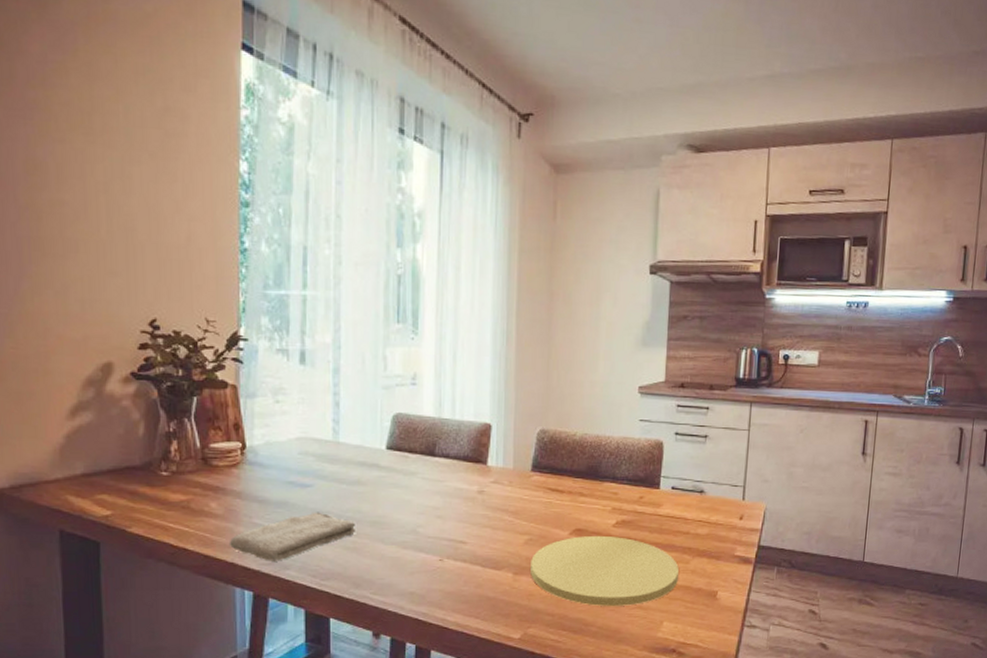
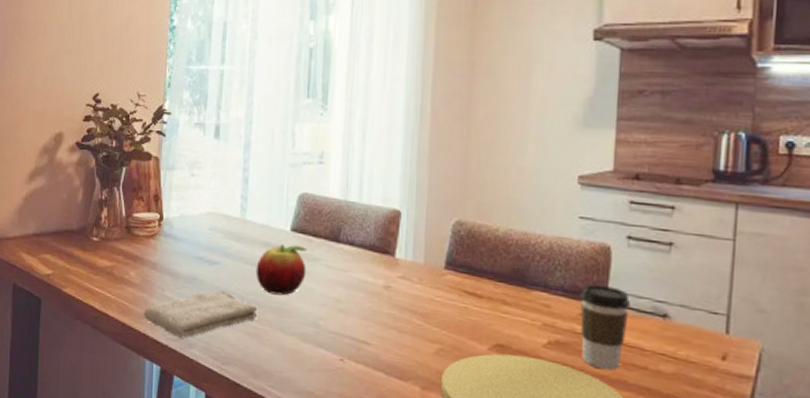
fruit: none [352,462,404,510] -> present [255,244,308,296]
coffee cup: none [640,473,677,538] -> present [580,284,630,371]

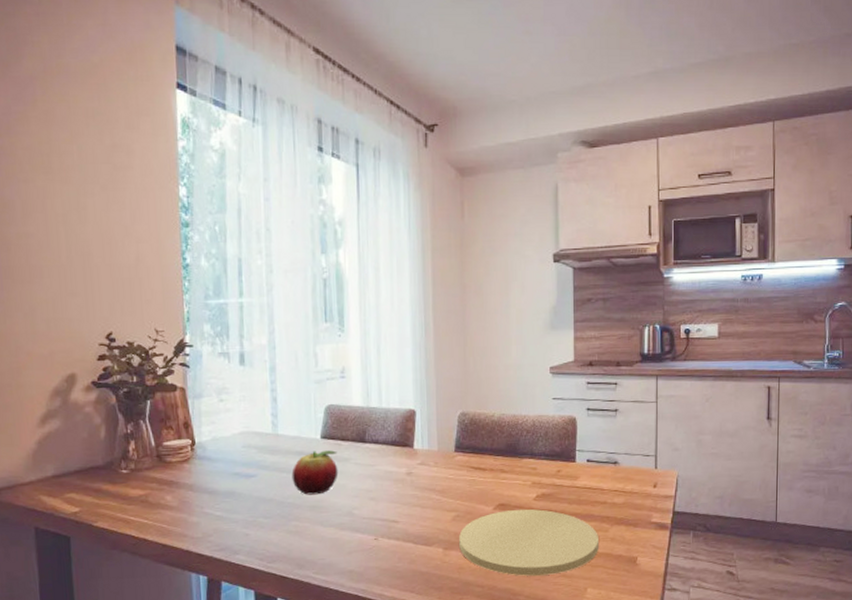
washcloth: present [142,291,258,338] -> none [183,499,298,547]
coffee cup: present [580,284,630,371] -> none [557,447,592,509]

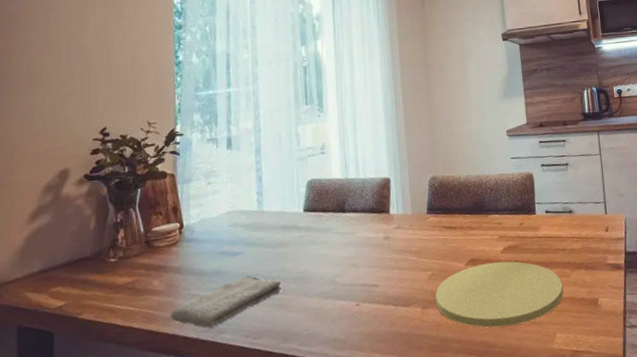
washcloth: none [183,499,298,547] -> present [170,276,282,328]
fruit: present [291,450,339,495] -> none [276,222,321,268]

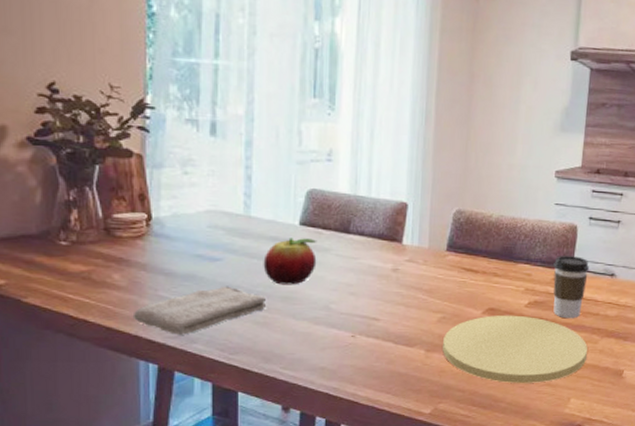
fruit: none [276,222,321,268] -> present [263,238,317,285]
coffee cup: none [519,200,551,258] -> present [553,256,589,319]

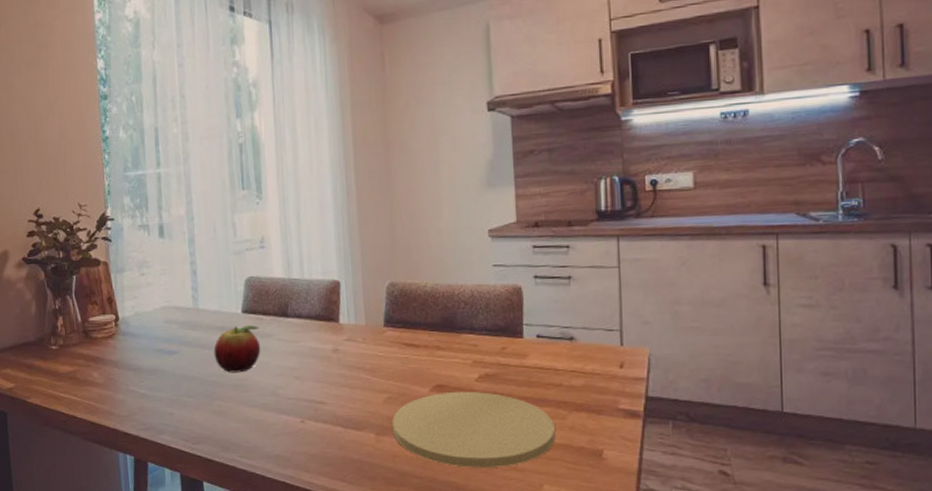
washcloth: present [132,286,267,335] -> none [110,377,221,427]
coffee cup: present [553,256,589,319] -> none [501,321,543,392]

